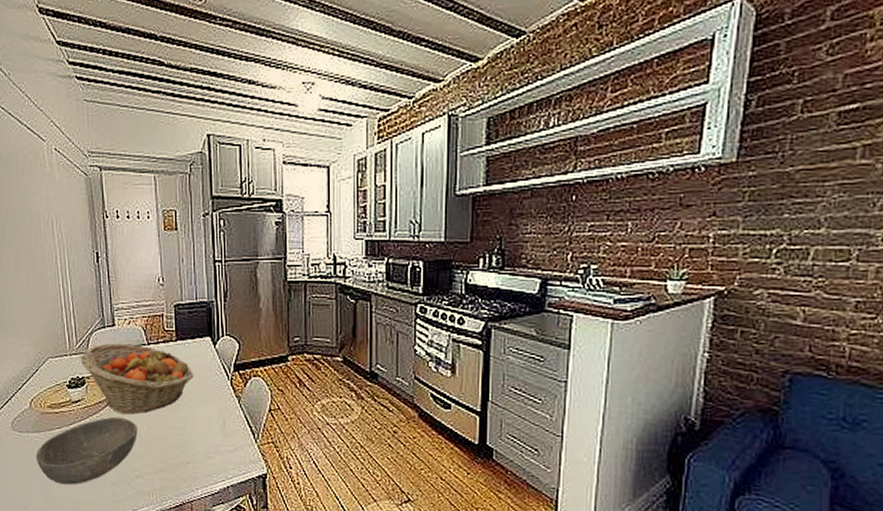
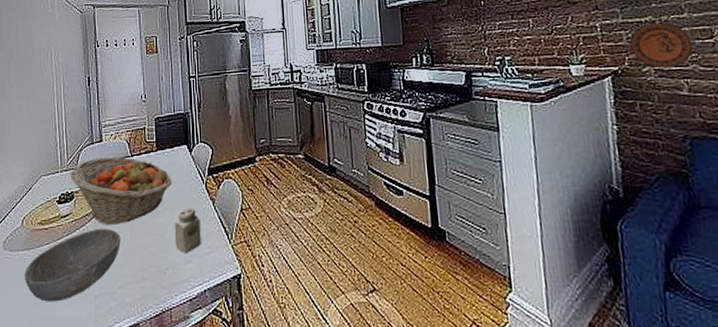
salt shaker: none [196,404,225,450] -> present [174,208,201,254]
decorative plate: none [745,238,822,293] -> present [629,22,694,69]

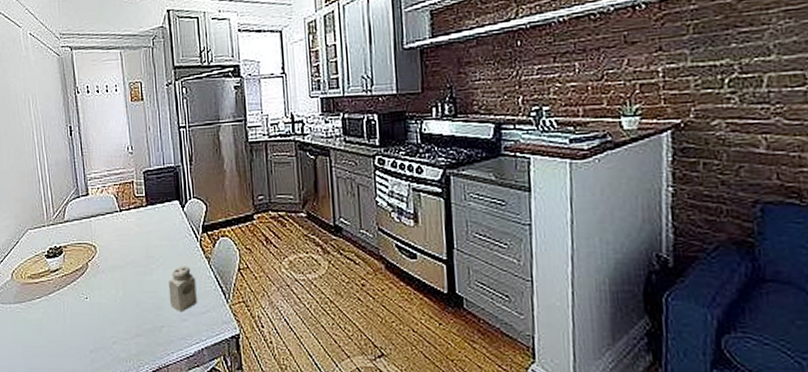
bowl: present [24,228,121,302] -> none [17,284,113,354]
fruit basket: present [70,157,172,225] -> none [57,211,164,281]
decorative plate: present [629,22,694,69] -> none [698,66,779,122]

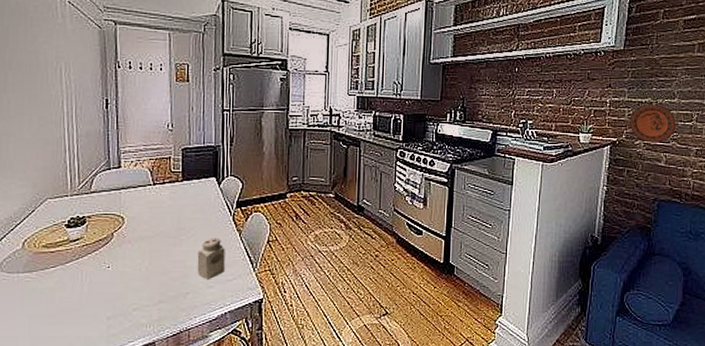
decorative plate: none [698,66,779,122] -> present [629,104,676,143]

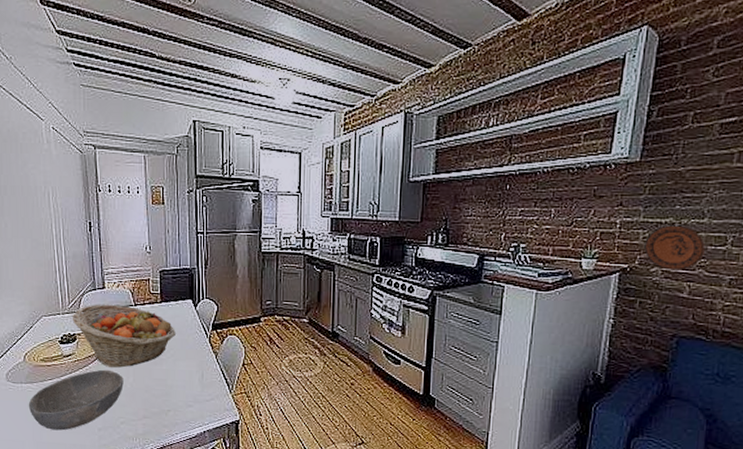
bowl: none [25,253,138,323] -> present [28,369,124,431]
fruit basket: none [81,184,197,251] -> present [71,304,175,368]
salt shaker: present [197,238,225,280] -> none [177,358,202,399]

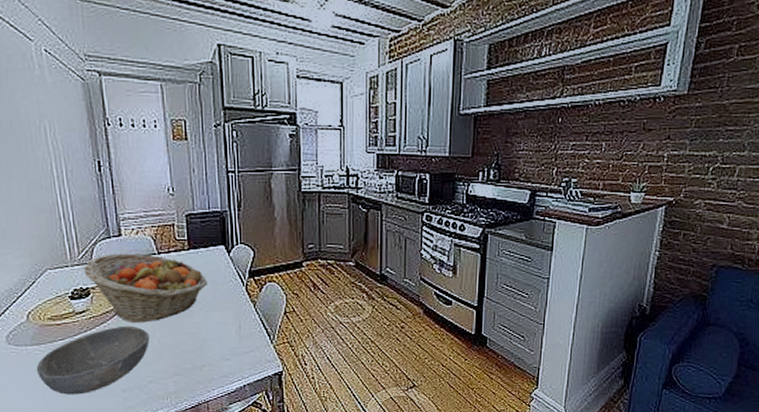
decorative plate: present [644,225,705,271] -> none [689,158,744,203]

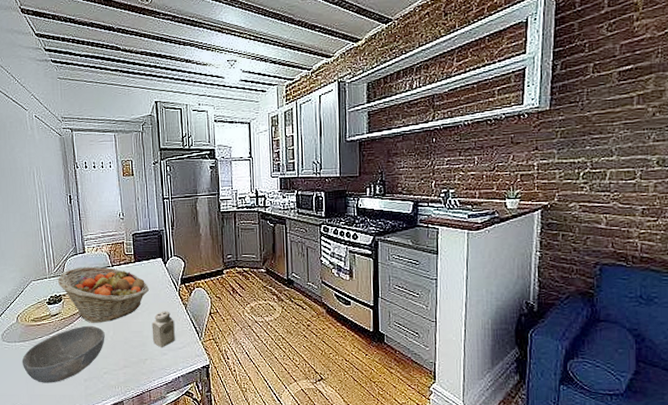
salt shaker: none [210,309,240,353] -> present [151,311,175,348]

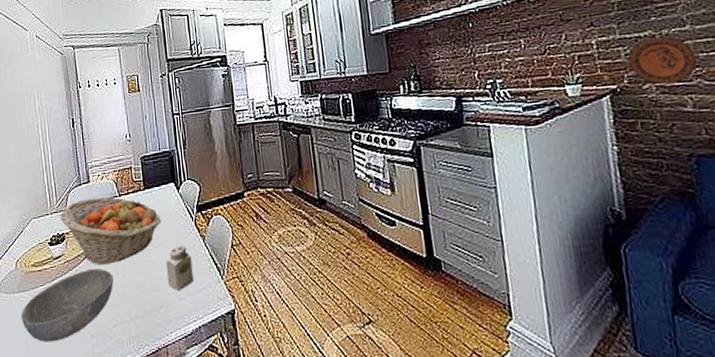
decorative plate: none [561,164,616,205] -> present [628,36,698,85]

